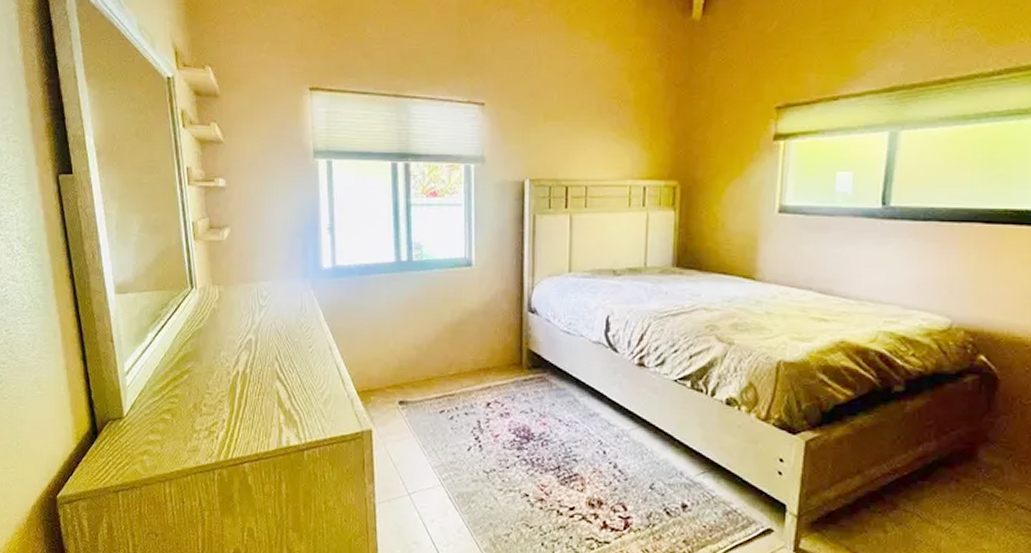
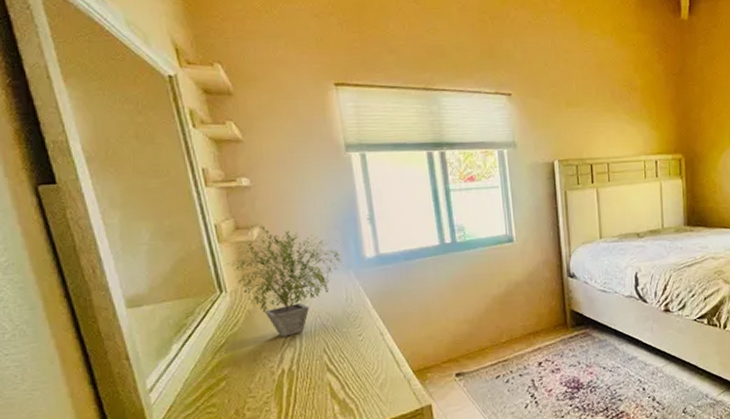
potted plant: none [198,226,300,339] -> present [226,225,342,337]

